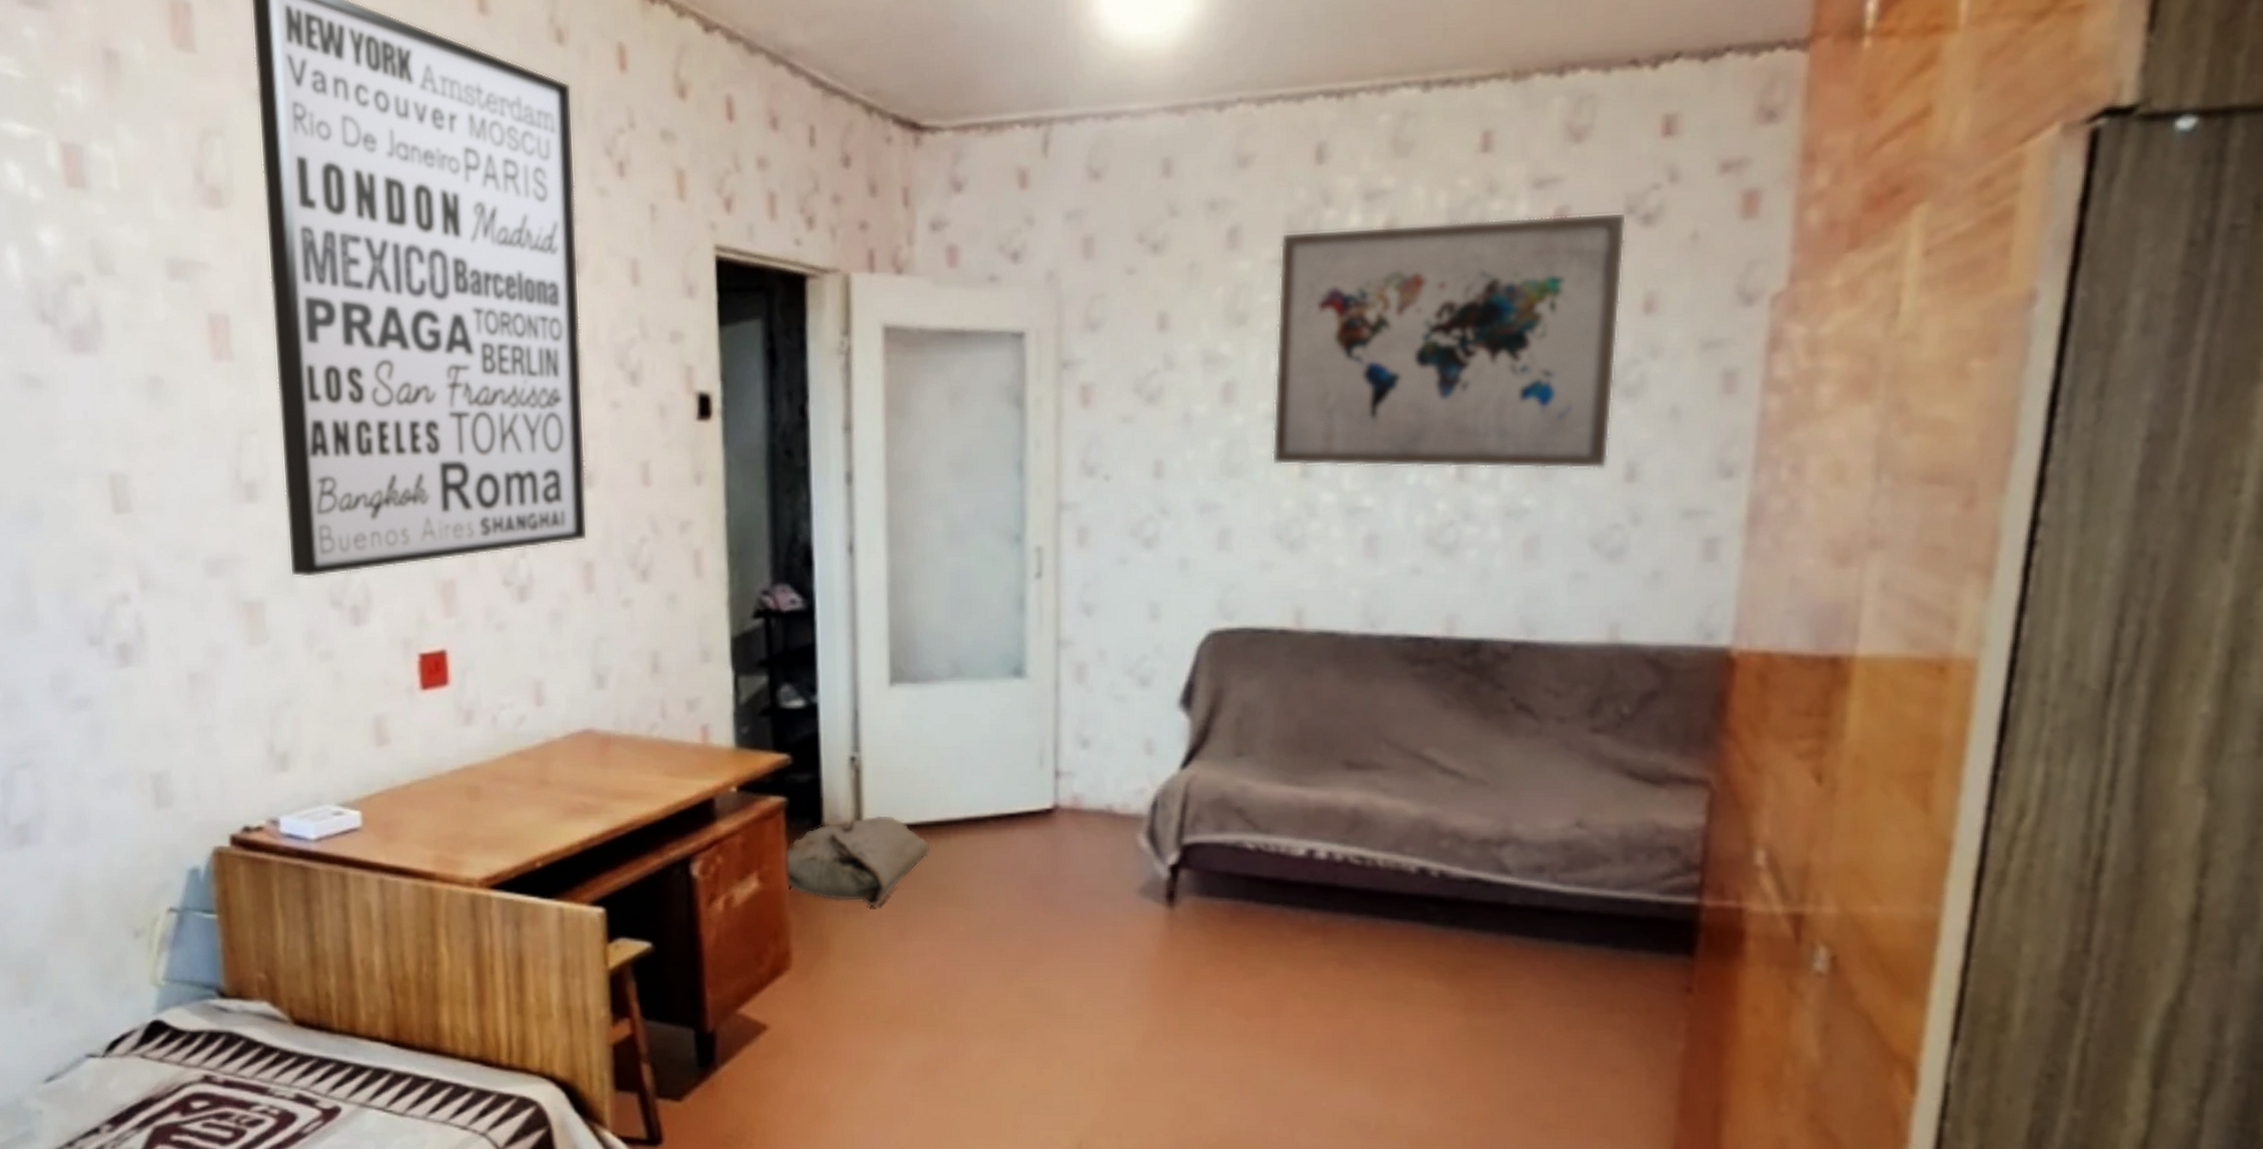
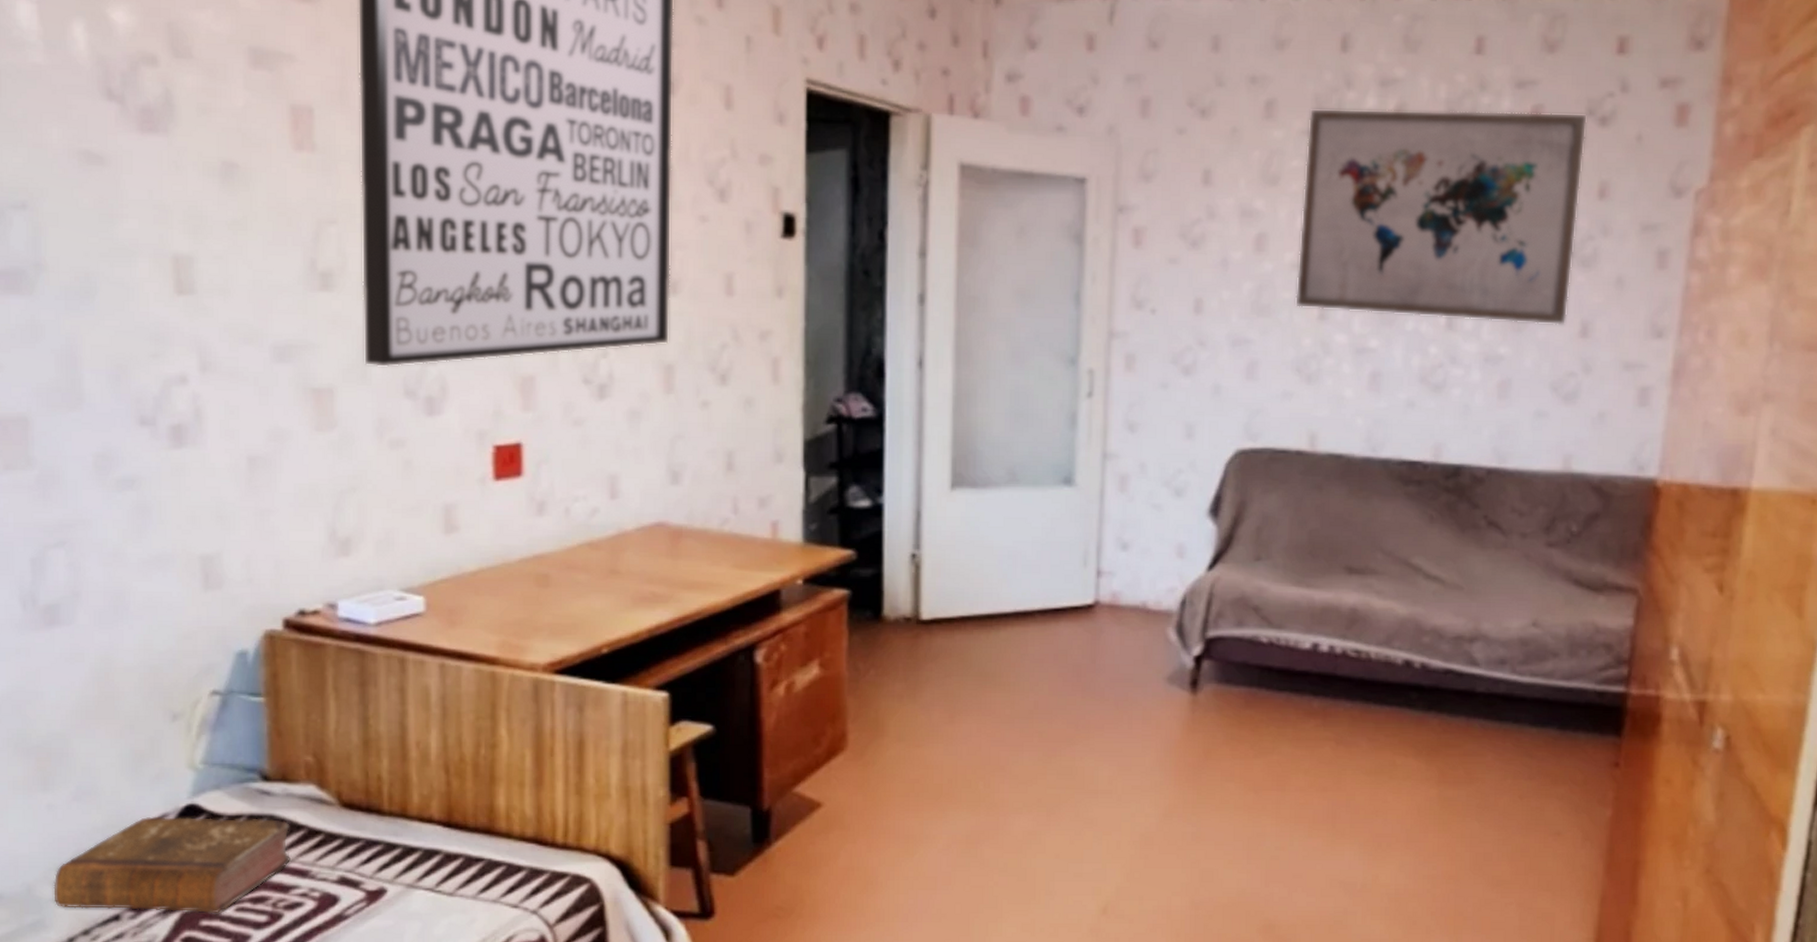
book: none [39,1032,251,1129] -> present [53,817,292,914]
bag: present [786,815,930,907] -> none [846,608,982,692]

